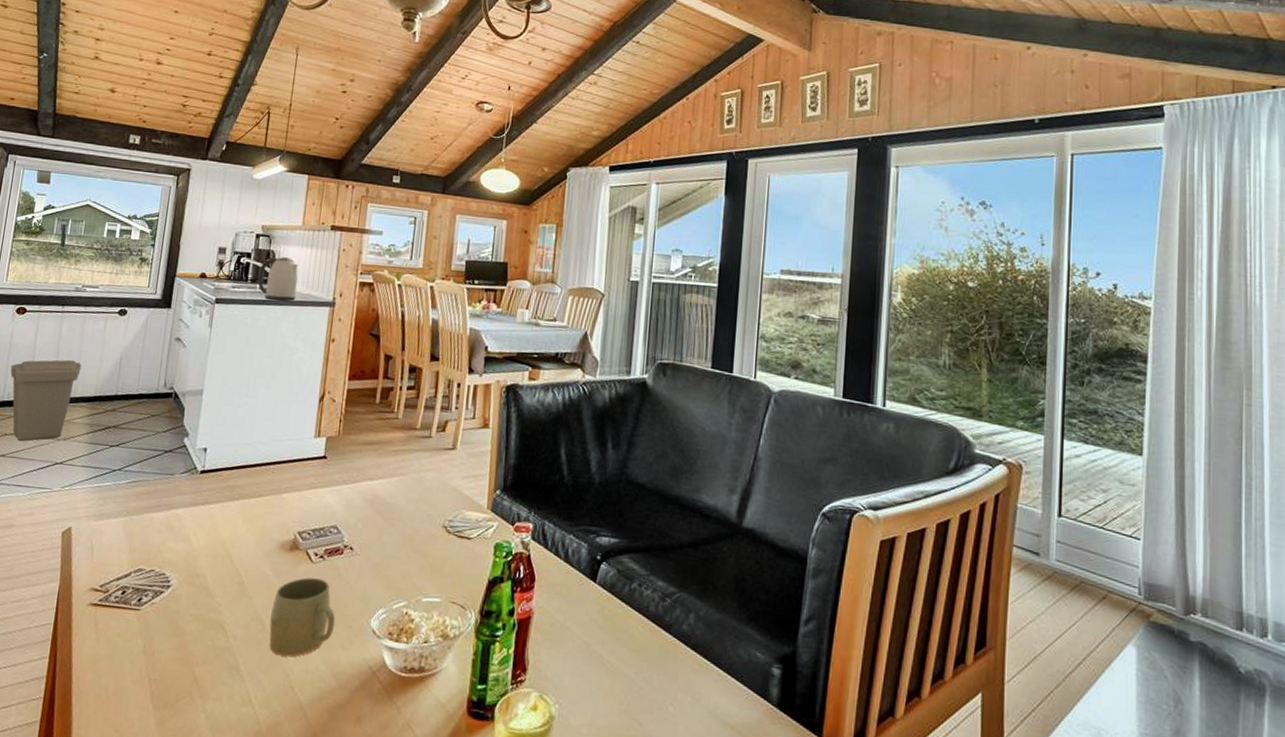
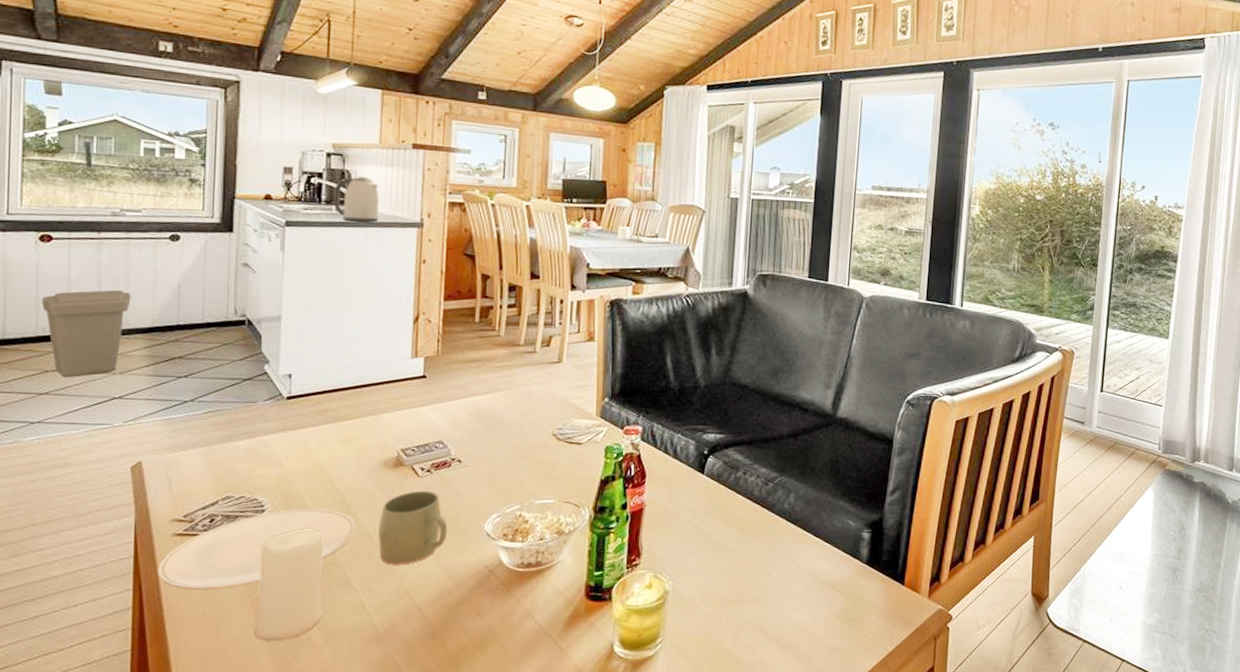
plate: none [71,587,250,666] -> present [157,508,356,590]
candle: none [147,608,221,728] -> present [253,529,325,641]

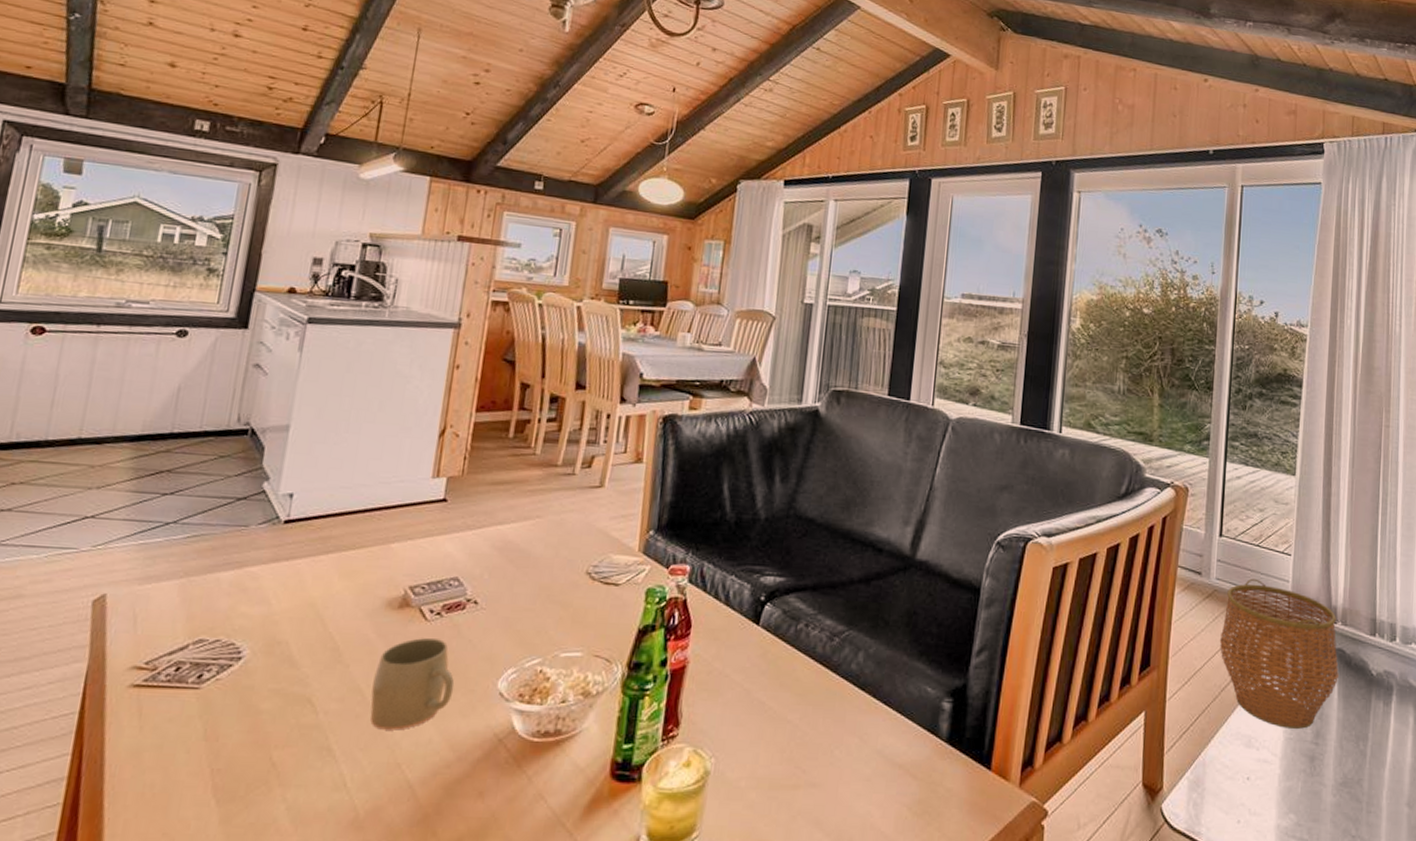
trash can: present [41,289,131,378] -> none [20,390,124,493]
plate: present [157,508,356,590] -> none [104,656,347,757]
candle: present [253,529,325,641] -> none [208,682,308,825]
kettle: present [333,177,379,223] -> none [363,270,415,322]
basket: none [1098,426,1201,547] -> present [1219,578,1340,729]

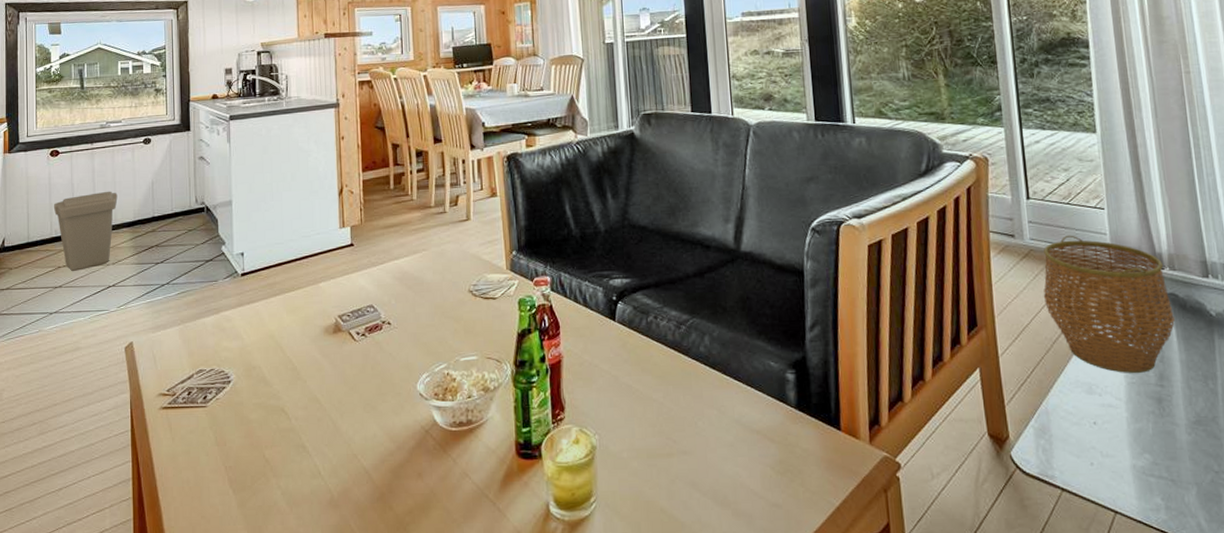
trash can: none [20,390,124,493] -> present [53,191,118,272]
mug: present [370,638,455,730] -> none [325,355,385,429]

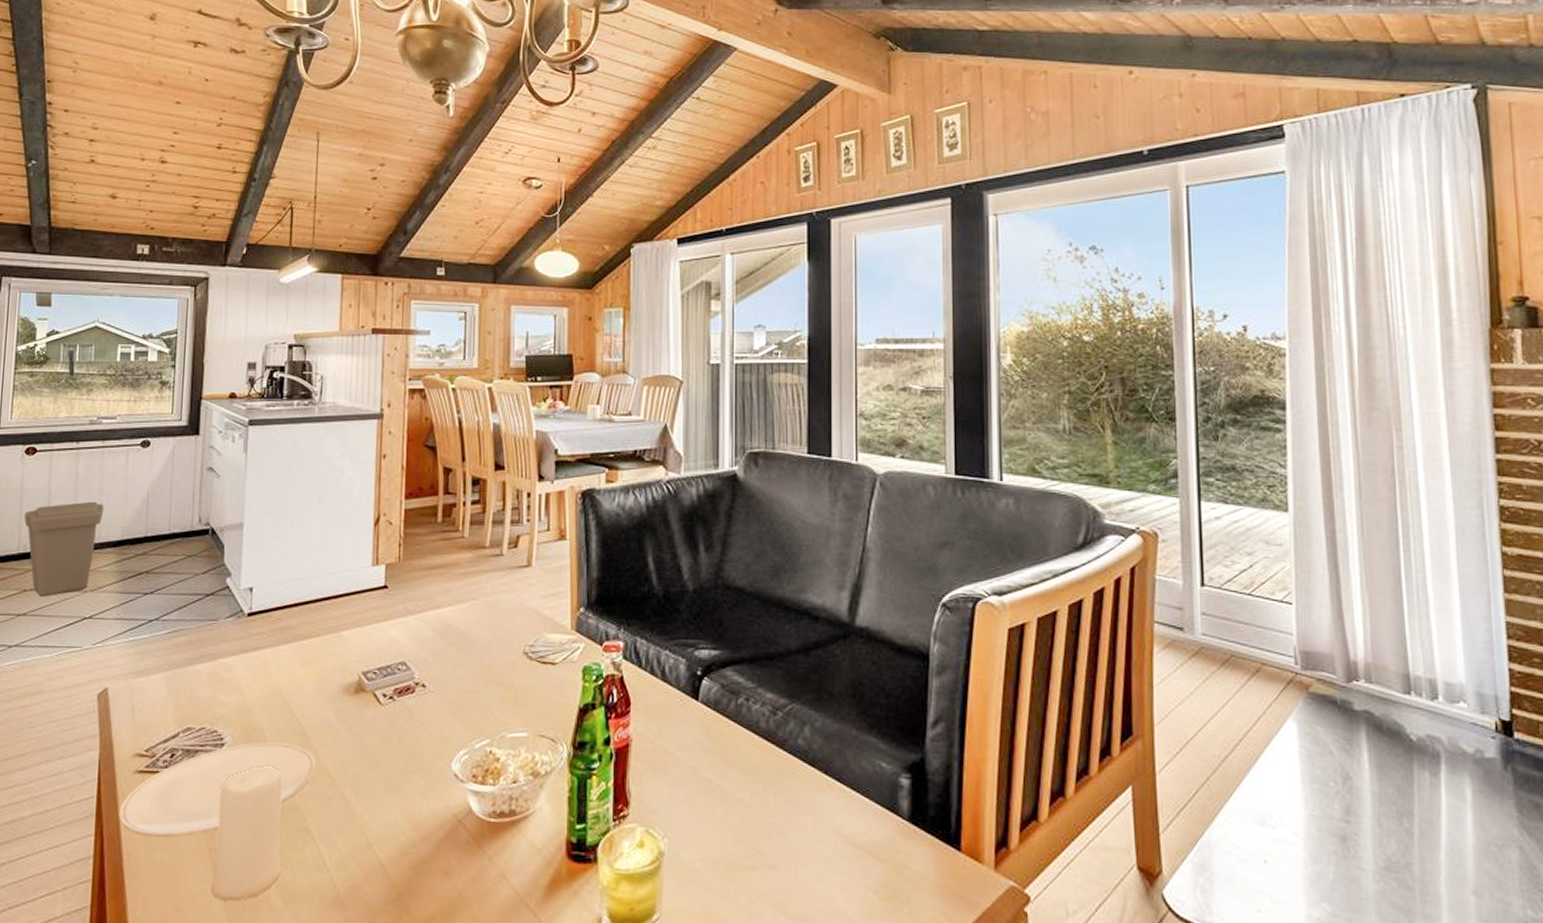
plate: none [150,377,306,460] -> present [118,742,316,837]
candle: none [229,397,286,508] -> present [211,766,284,902]
basket: present [1043,235,1176,373] -> none [1213,632,1369,804]

